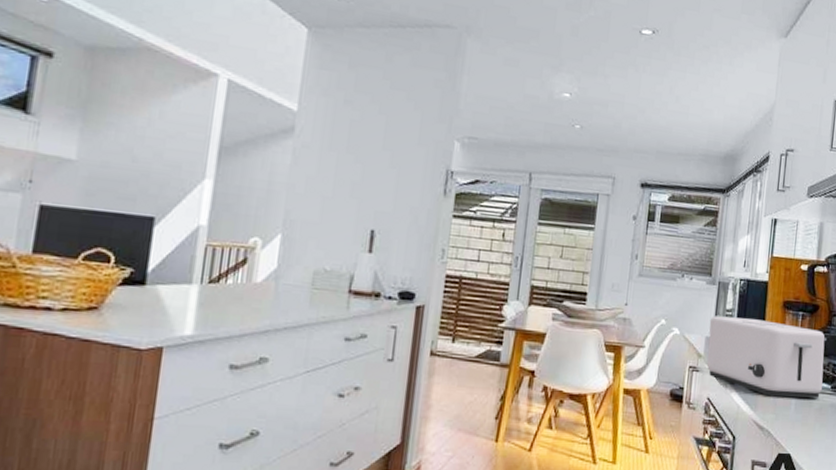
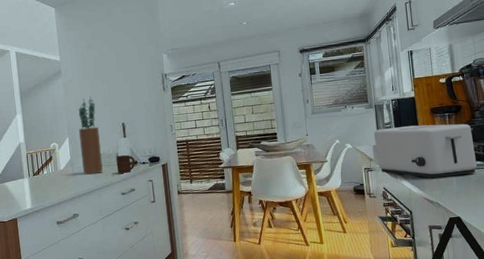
vase: none [292,178,338,301] -> present [78,96,103,175]
cup: none [346,278,378,310] -> present [117,155,136,174]

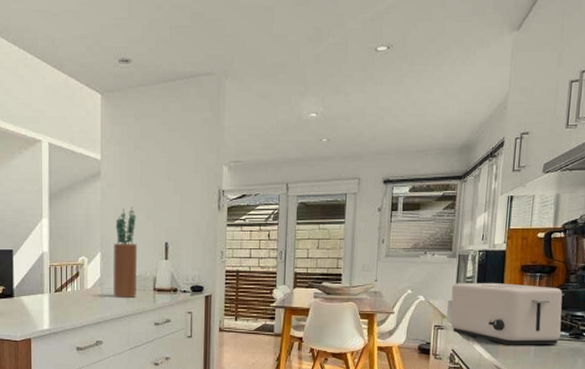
cup: present [117,155,136,174] -> none [153,279,175,302]

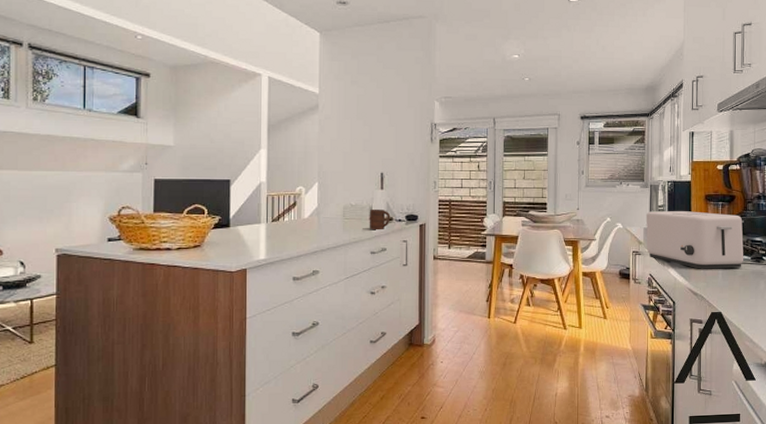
vase: present [113,207,137,298] -> none [329,138,354,227]
cup: none [153,279,175,302] -> present [369,208,391,230]

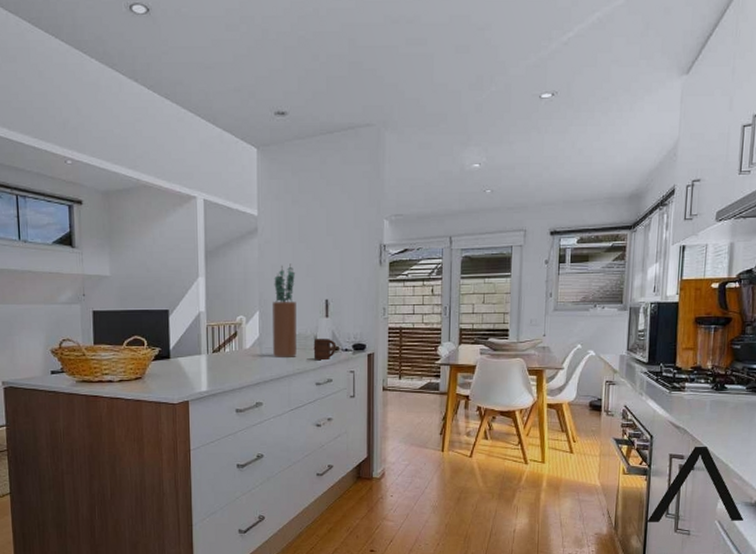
vase: none [329,138,354,227] -> present [271,263,297,357]
toaster: present [646,211,744,269] -> none [622,336,739,400]

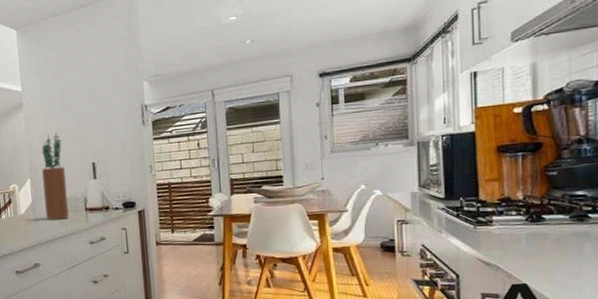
cup: present [313,338,337,361] -> none [85,199,107,221]

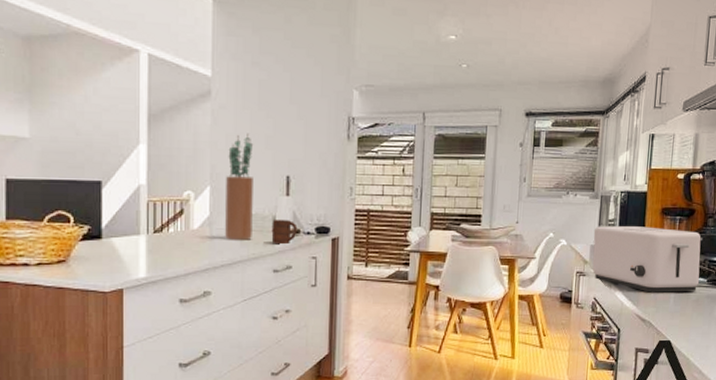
cup: none [85,199,107,221] -> present [271,219,298,245]
toaster: none [413,166,559,235] -> present [593,226,702,293]

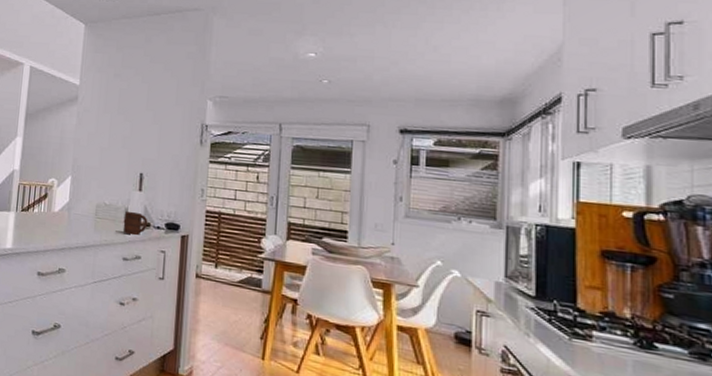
vase: present [224,133,254,240] -> none [81,133,112,228]
toaster: present [593,226,702,293] -> none [498,260,675,363]

